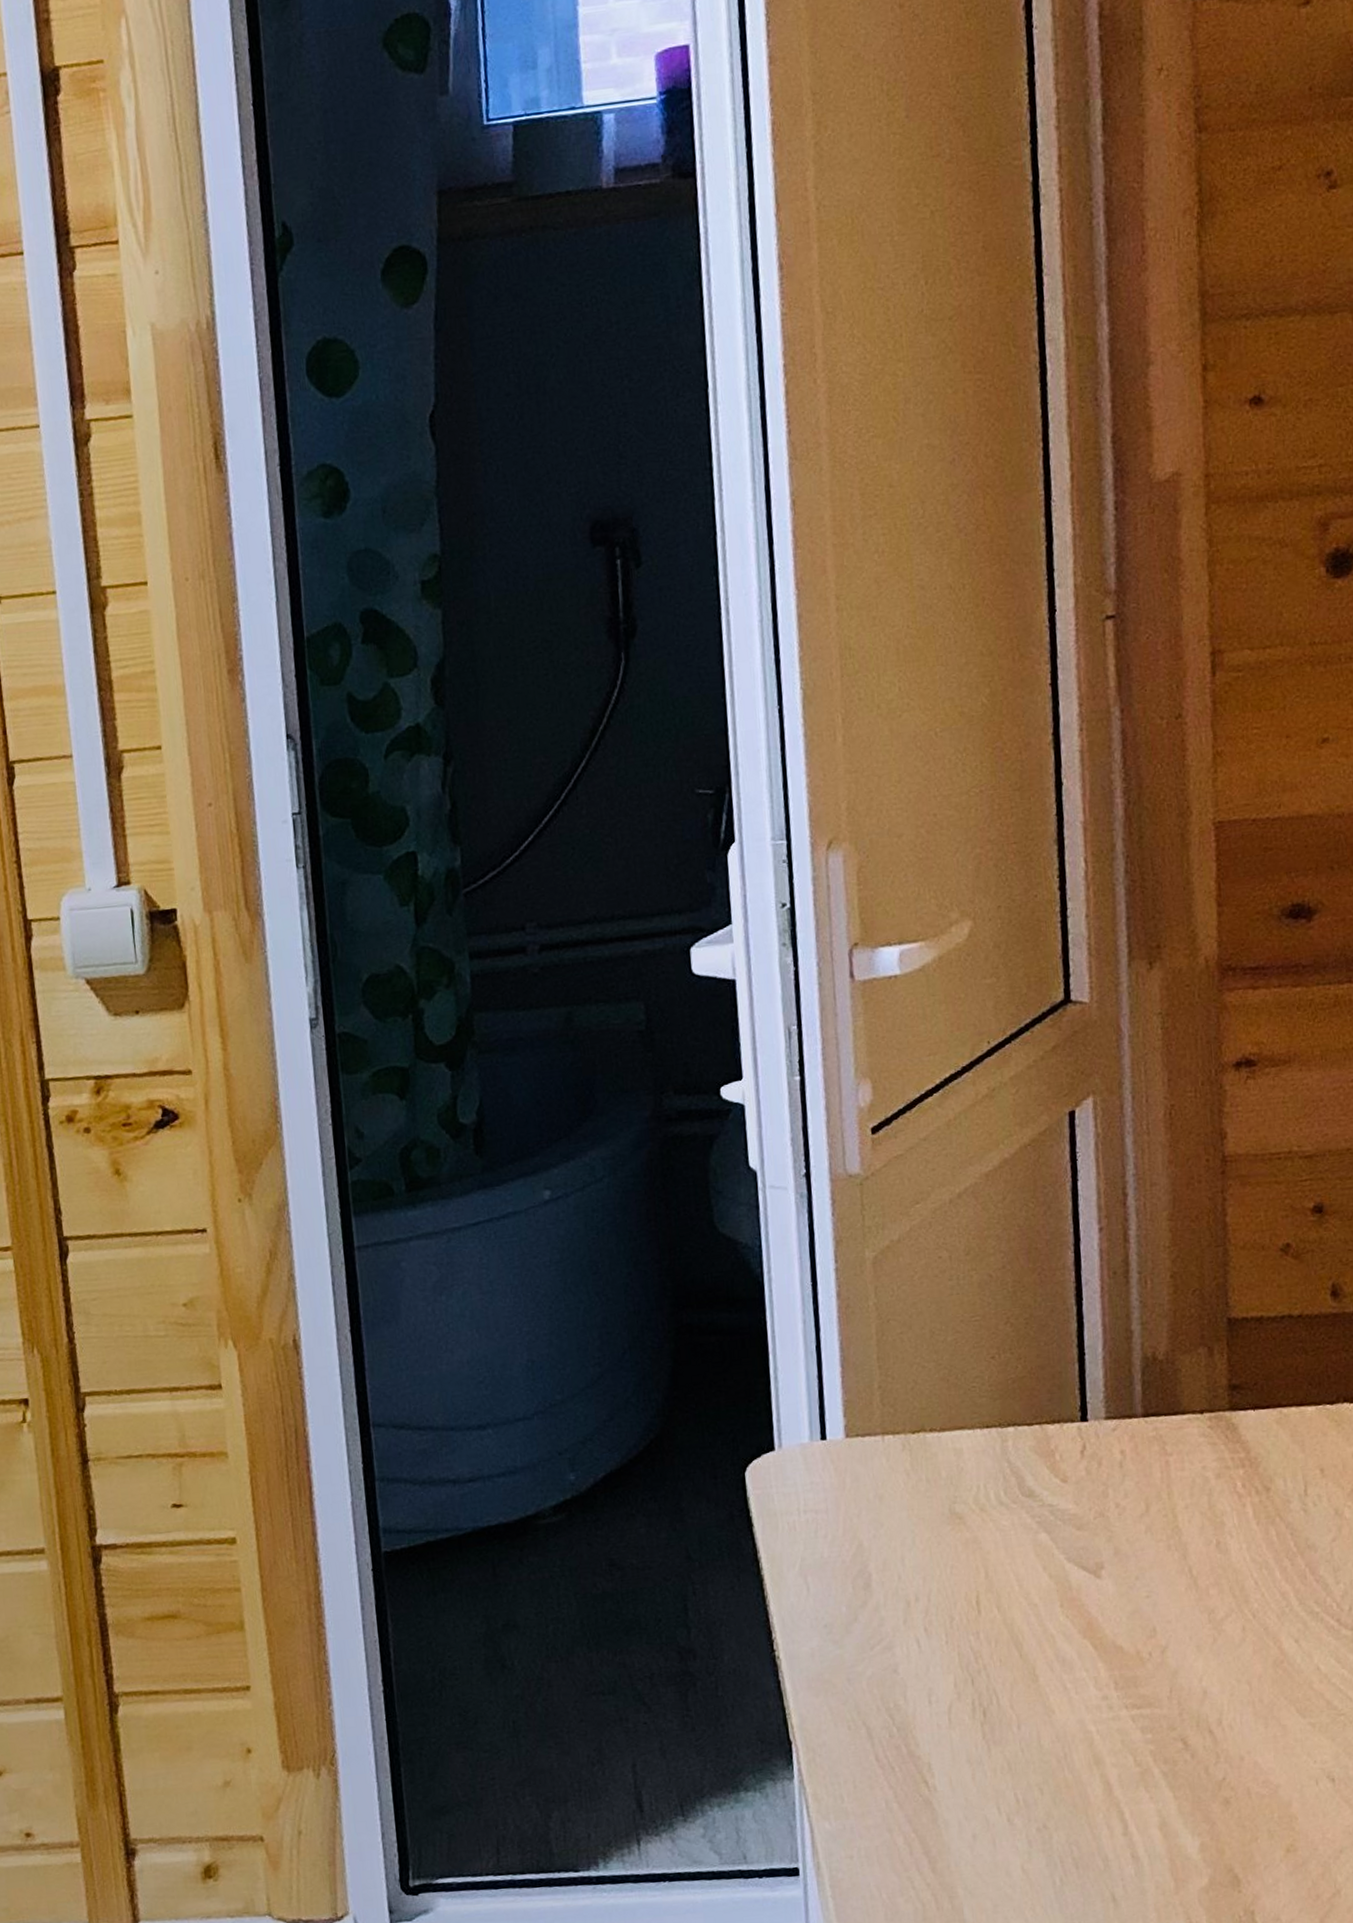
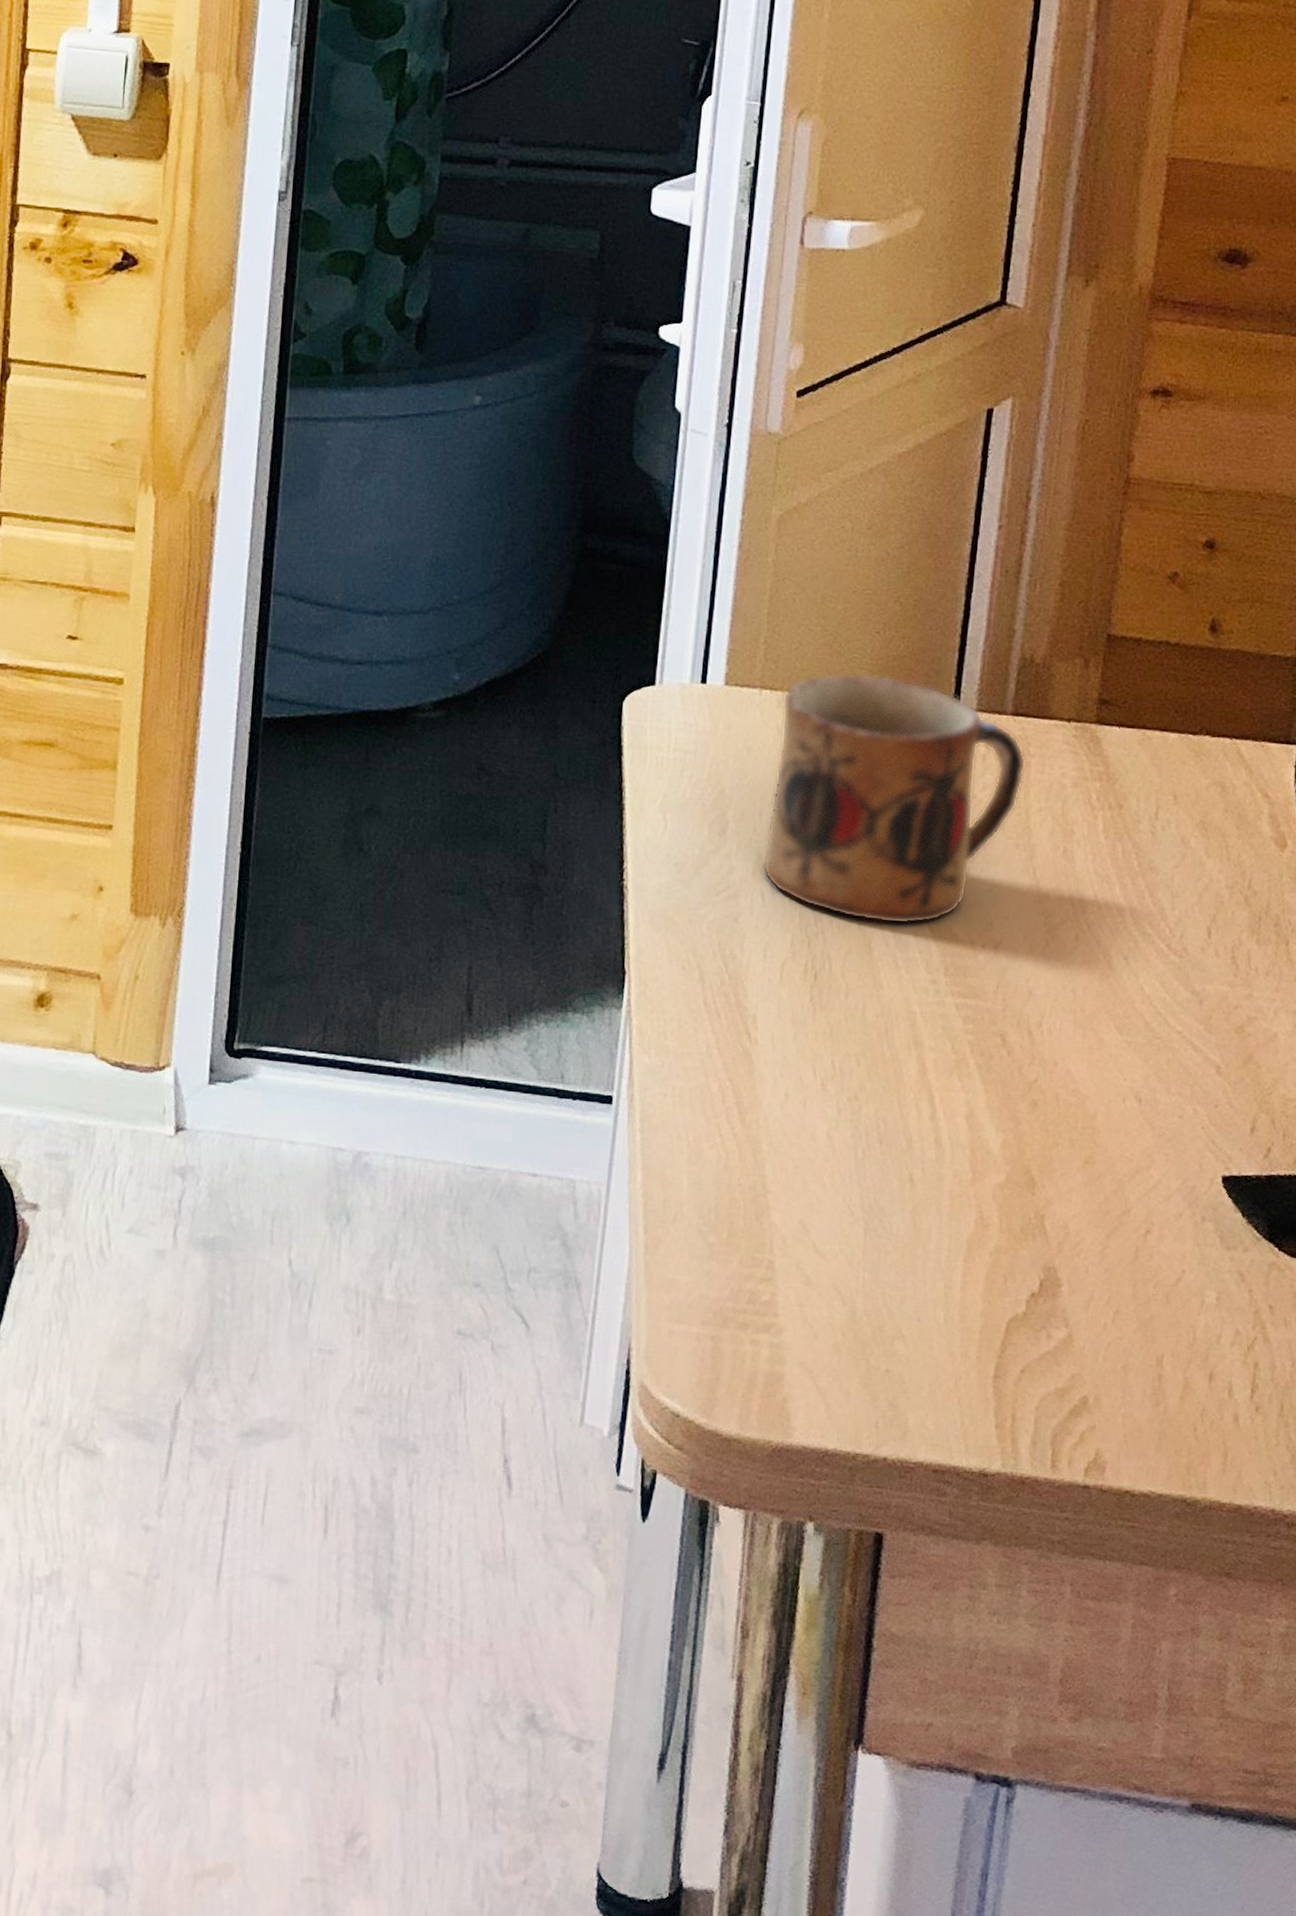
mug: none [906,1399,1165,1649] -> present [762,673,1026,925]

